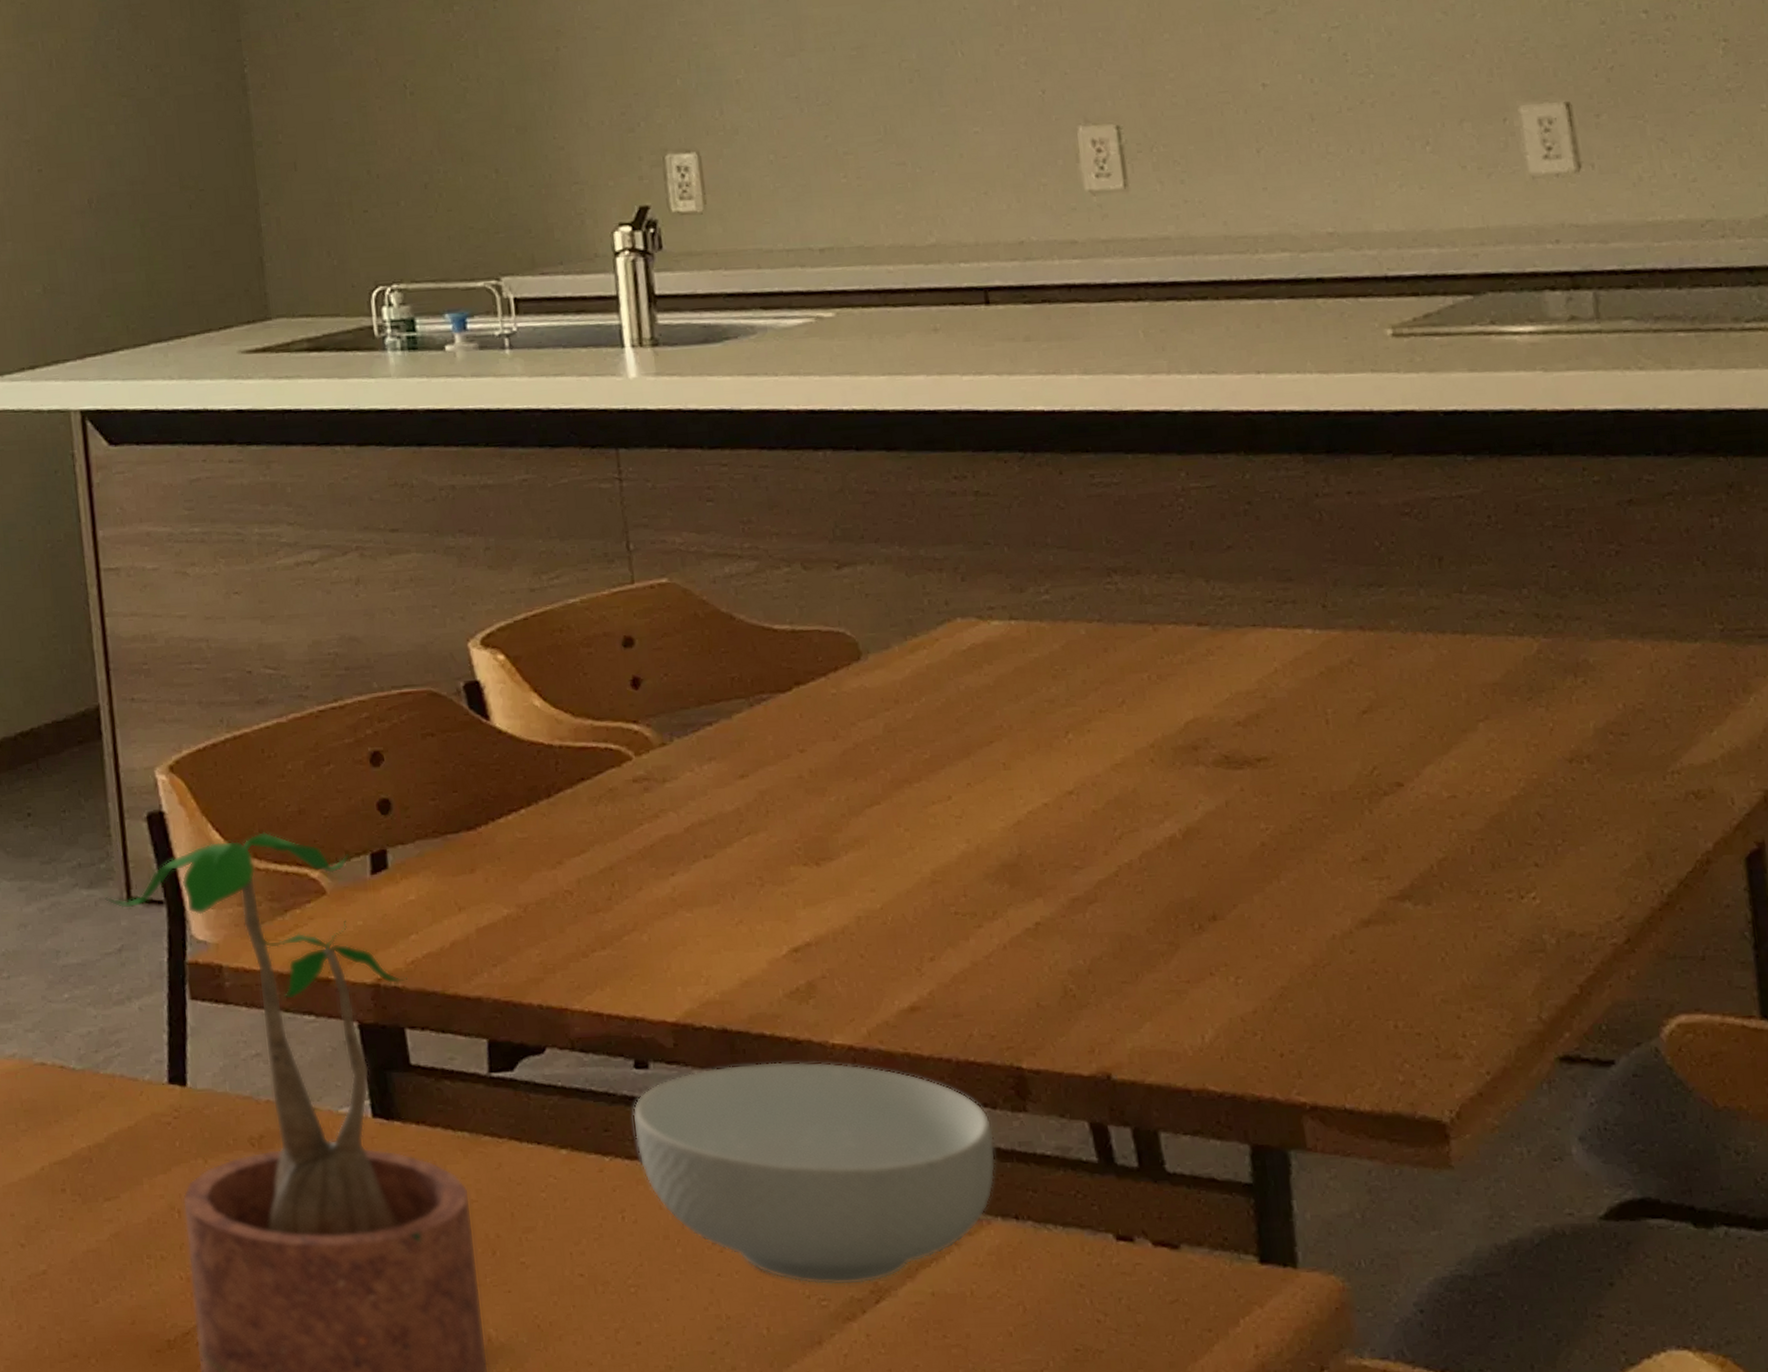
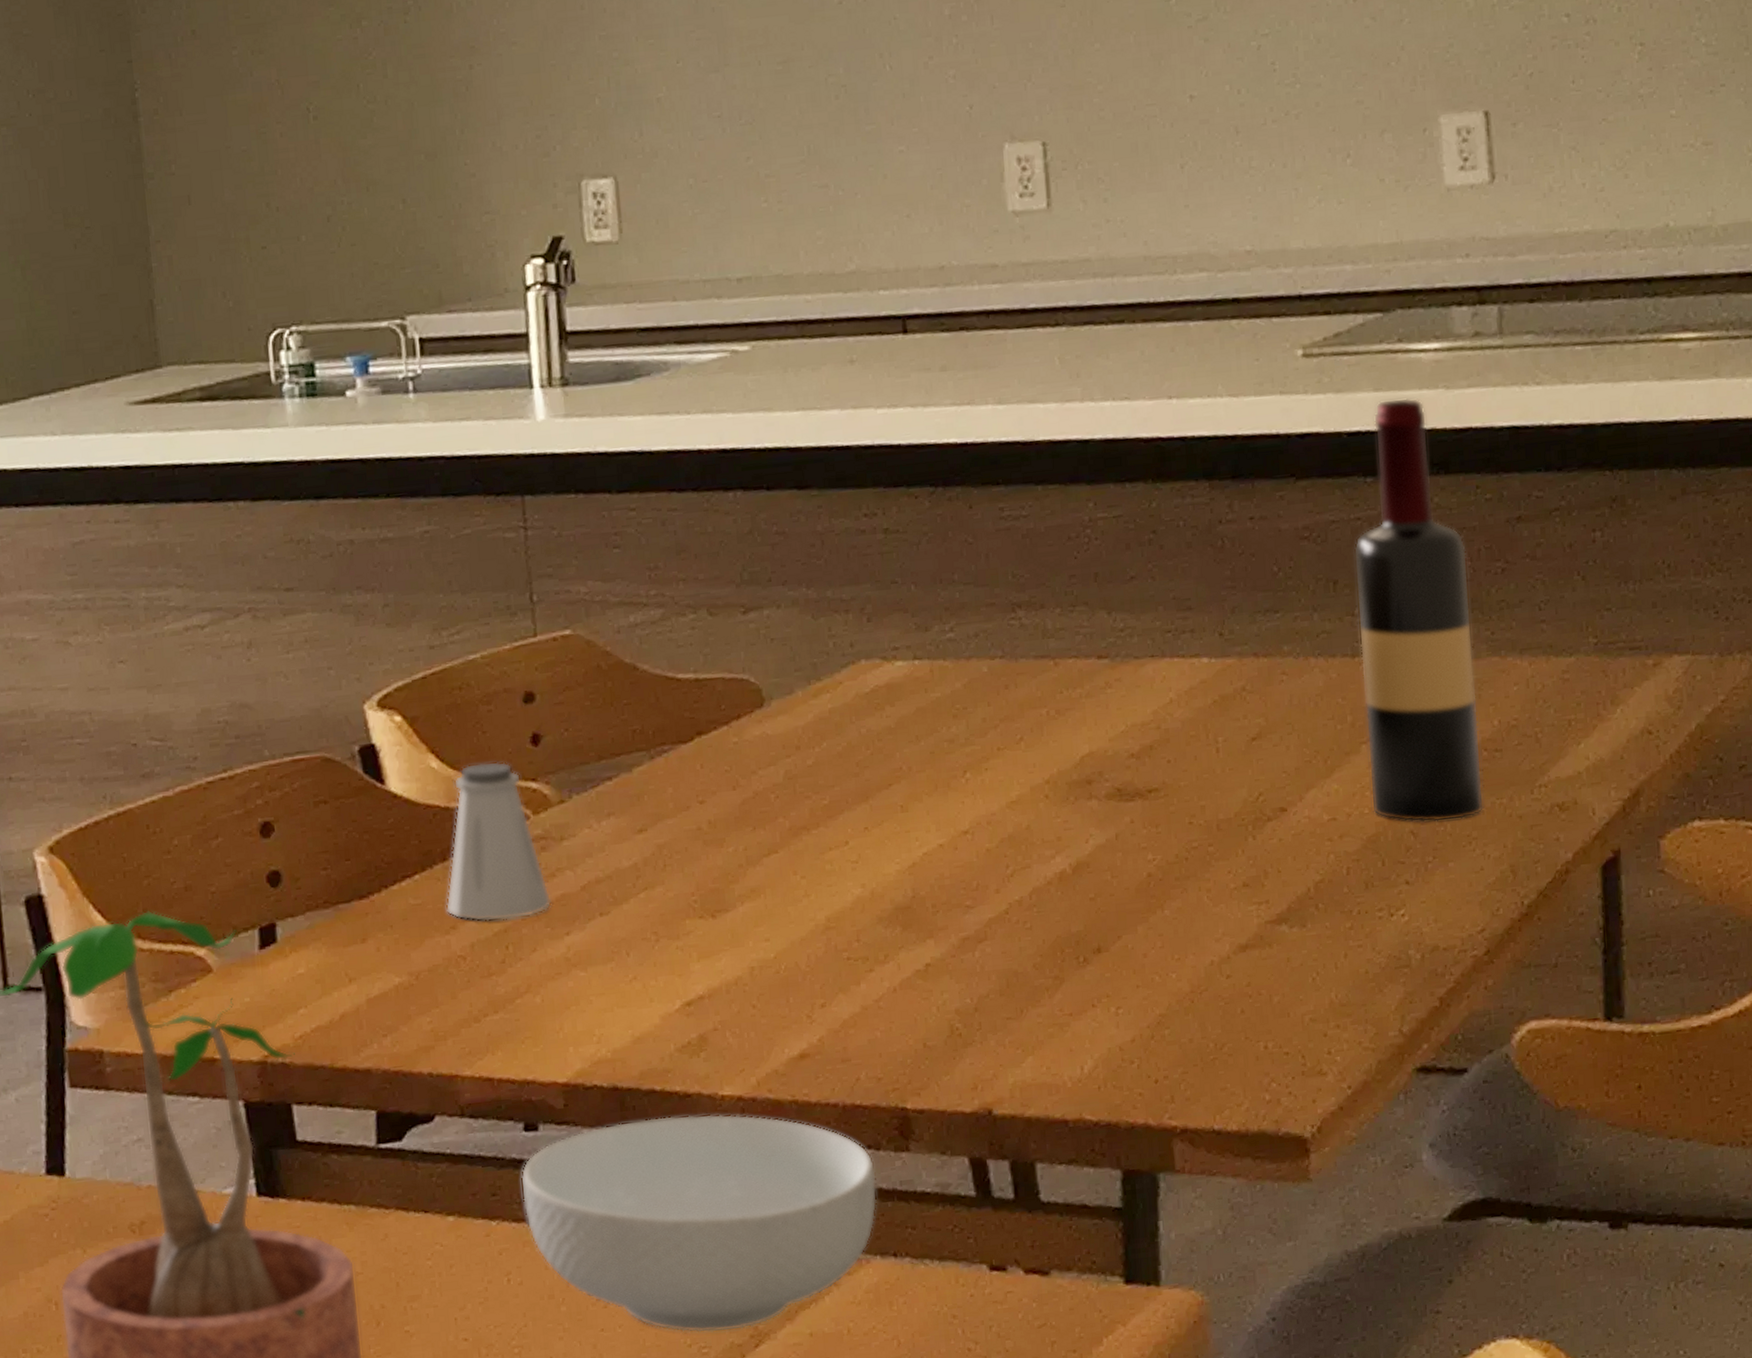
saltshaker: none [551,702,656,859] -> present [445,761,552,922]
wine bottle: none [1457,378,1614,805] -> present [1353,397,1485,823]

